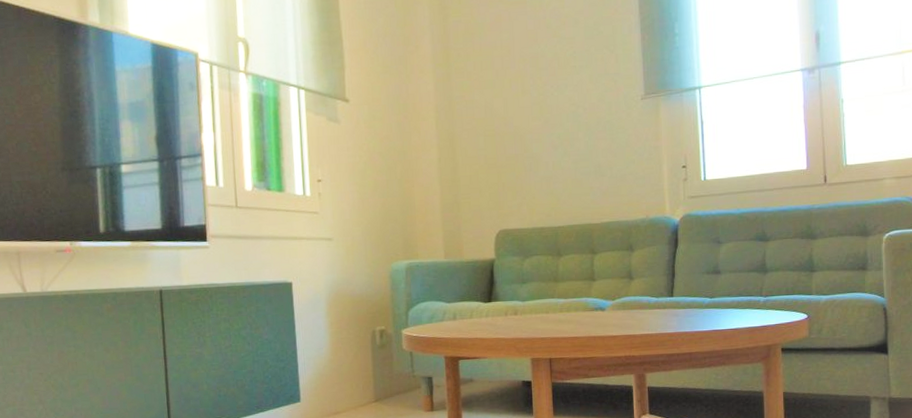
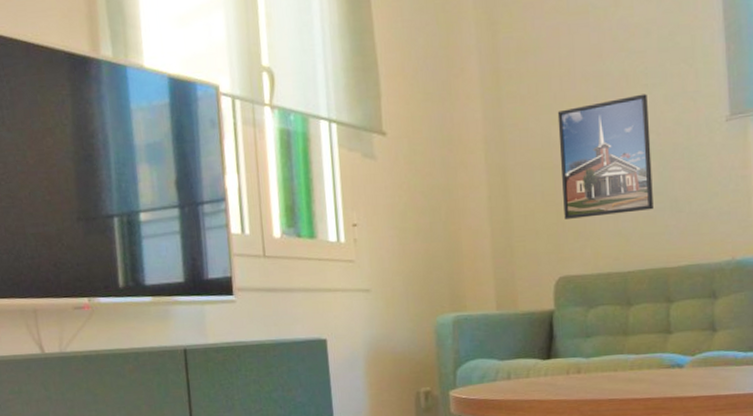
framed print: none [499,74,580,180] -> present [557,93,653,219]

